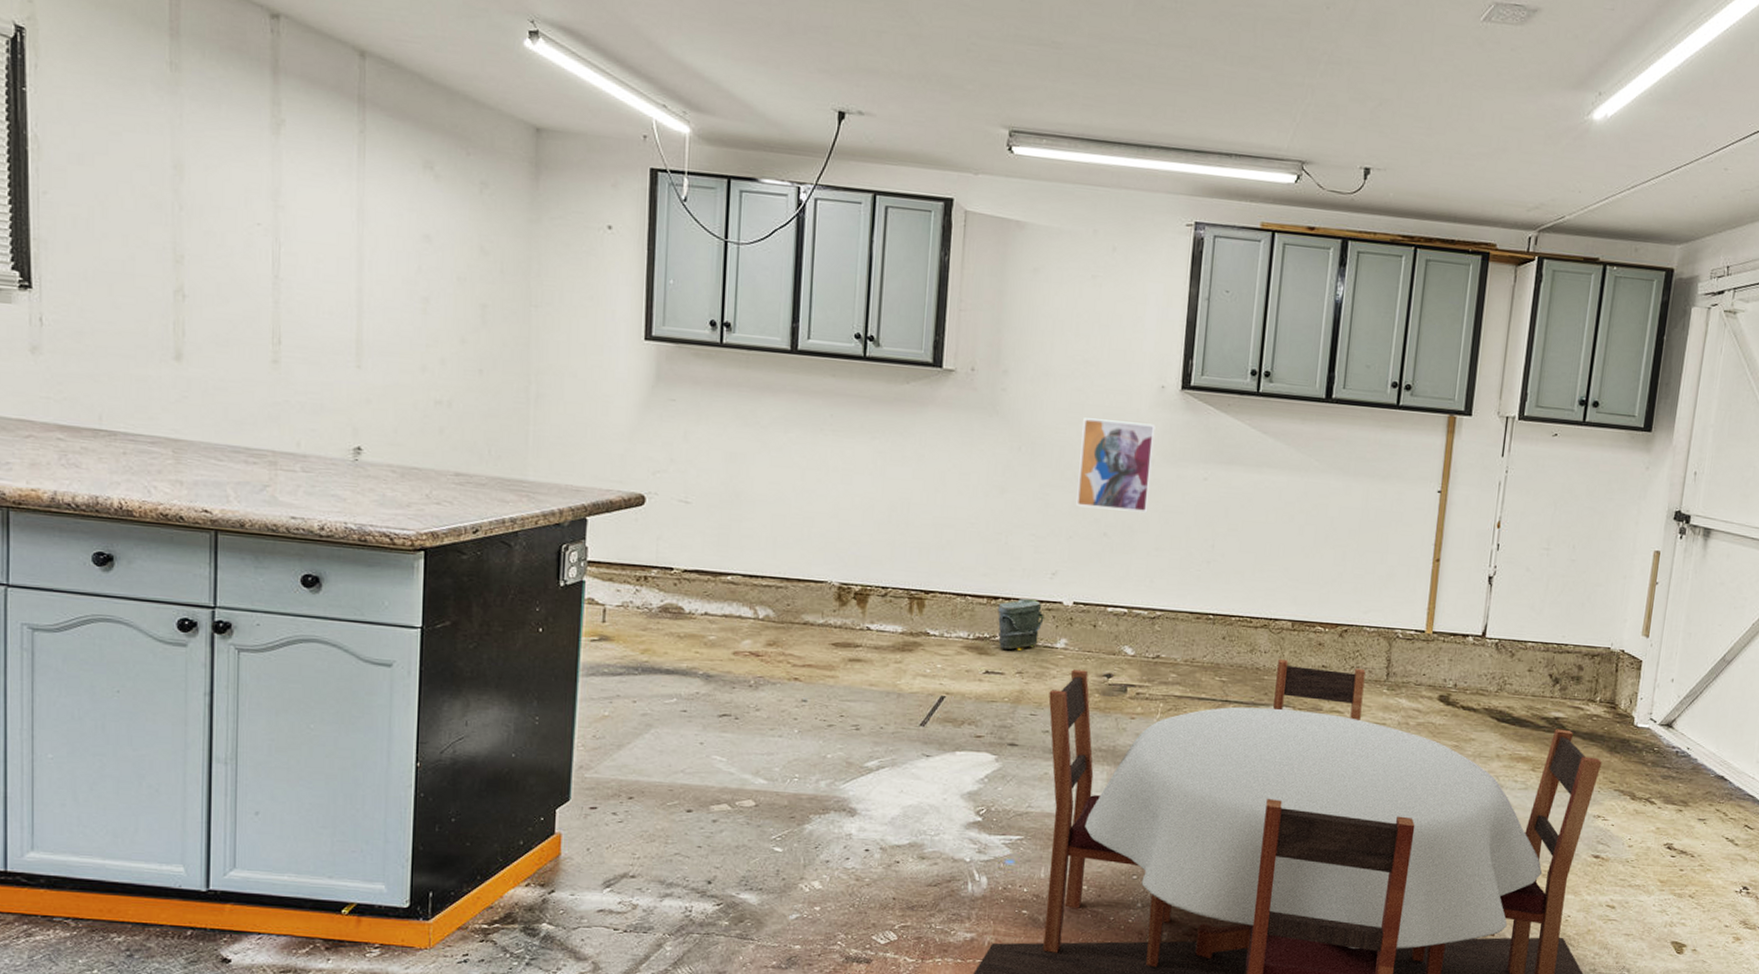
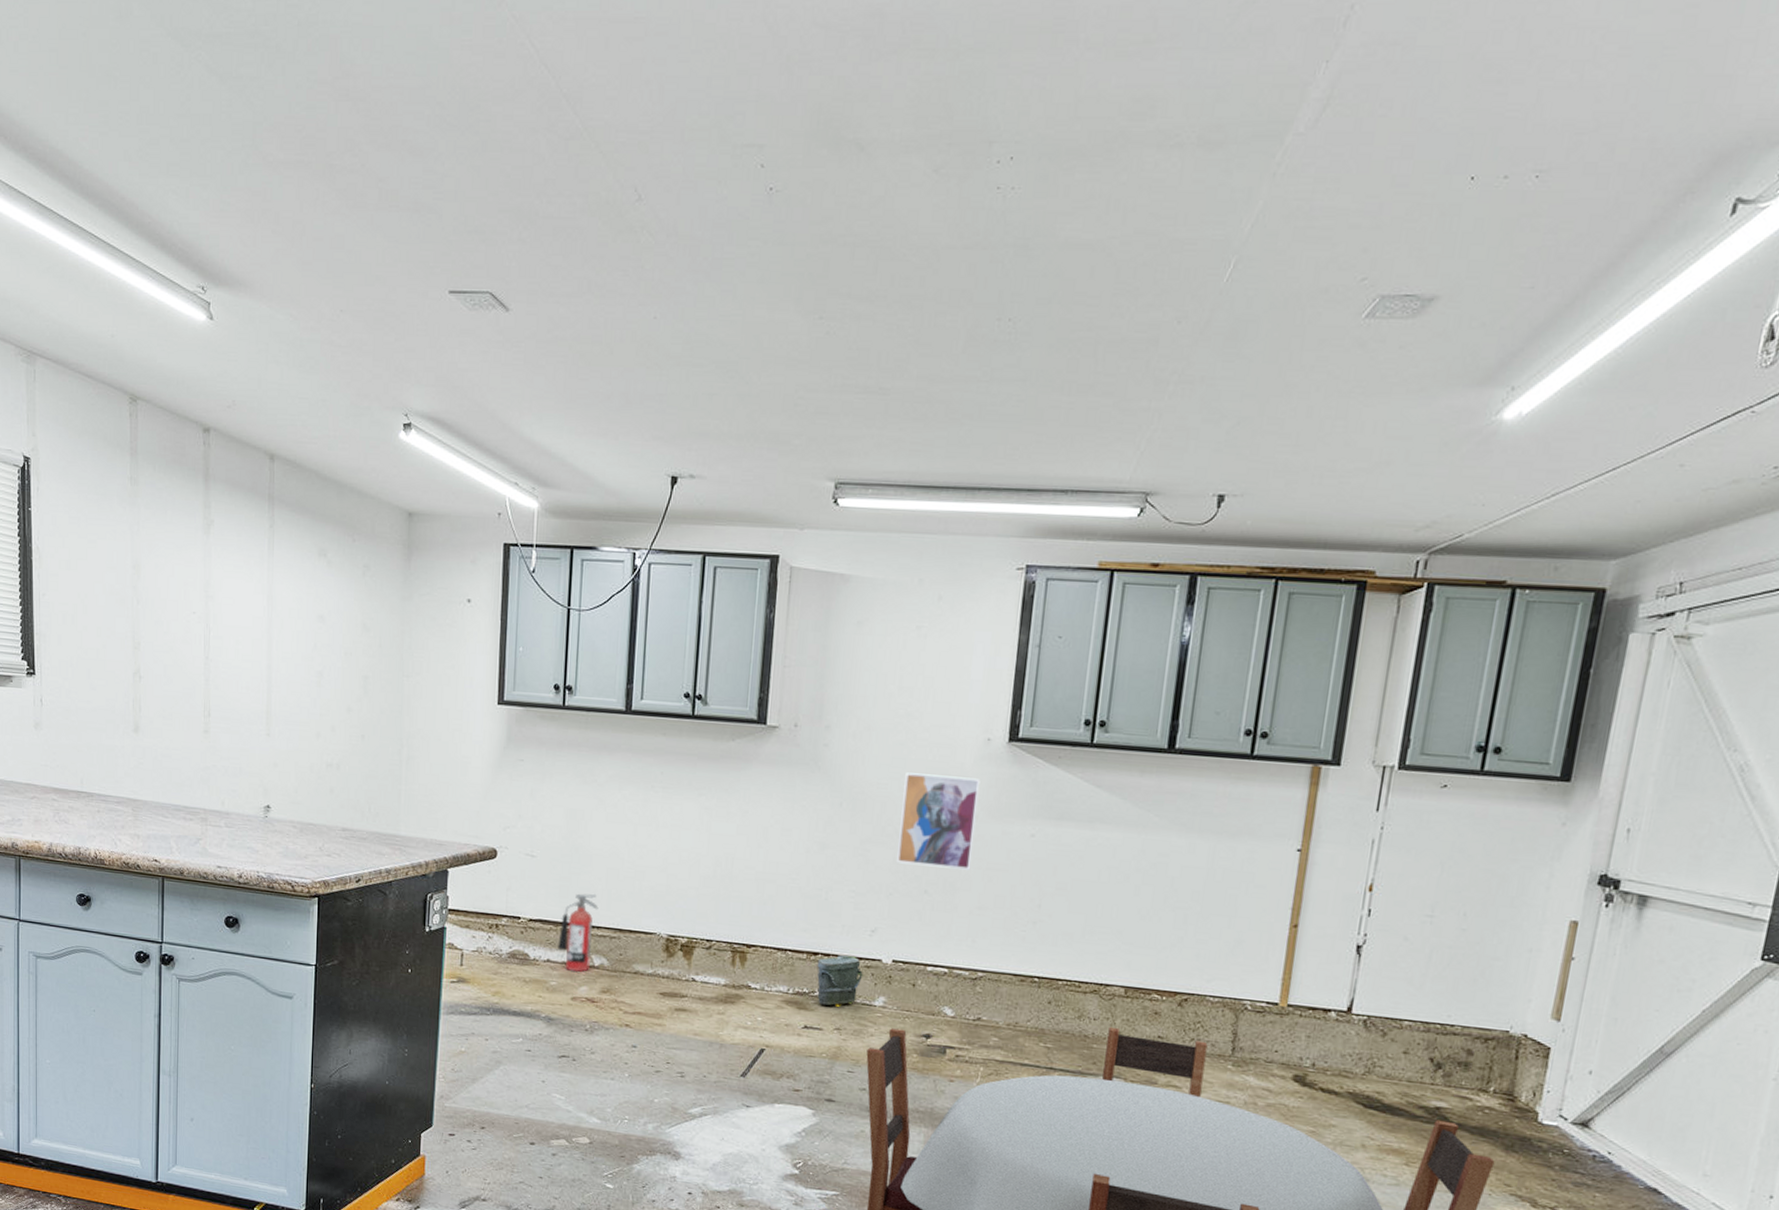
fire extinguisher: none [717,541,763,625] -> present [558,893,599,972]

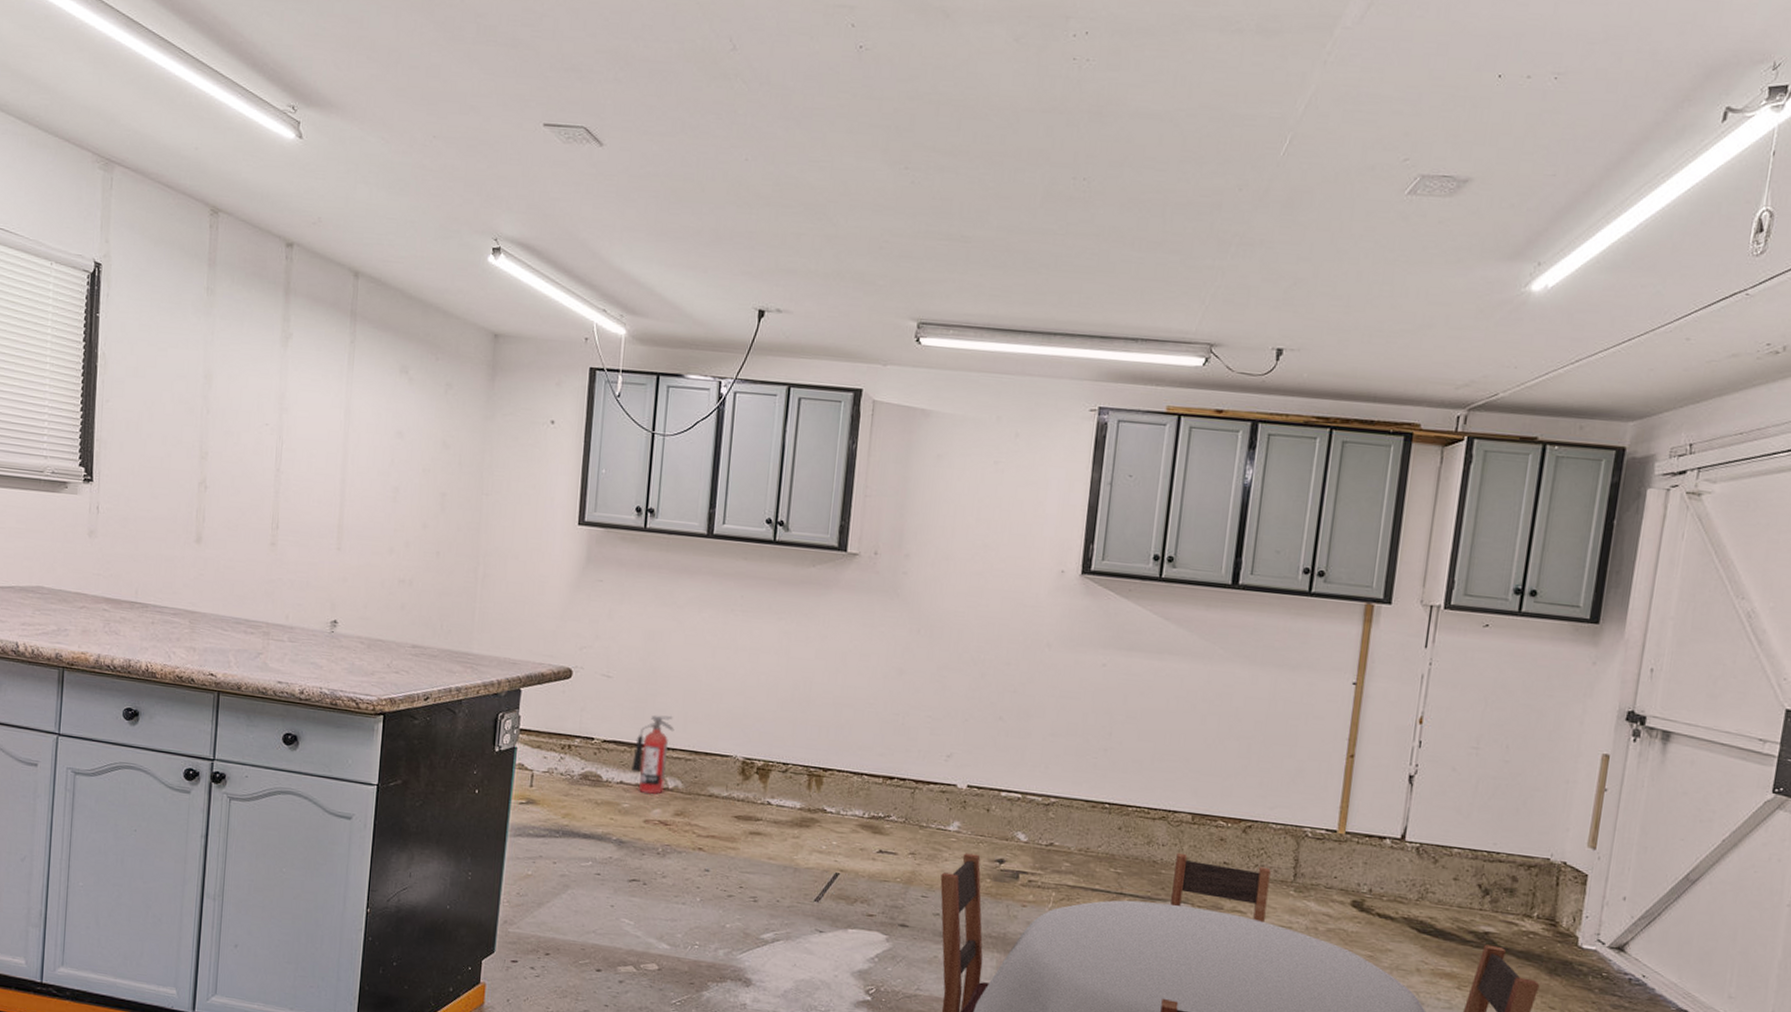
bag: present [817,954,864,1007] -> none [892,779,939,831]
wall art: present [897,772,980,870] -> none [973,601,1054,698]

